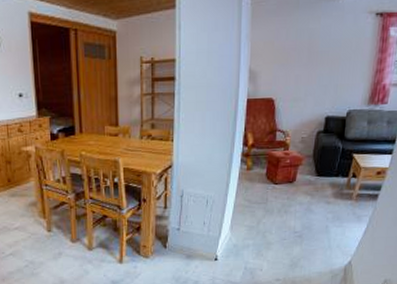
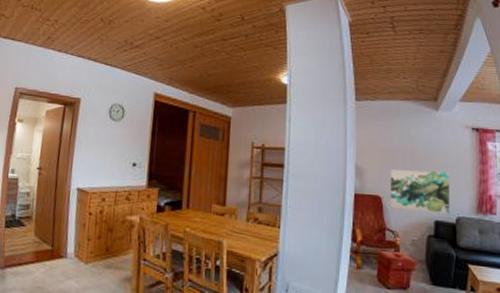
wall art: none [282,65,347,110] -> present [390,169,450,214]

